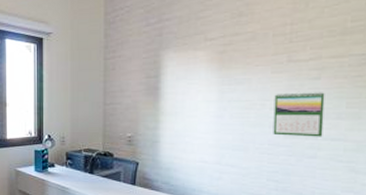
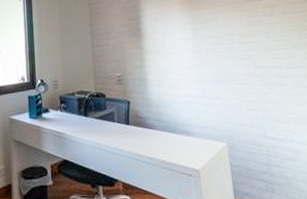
calendar: present [273,92,325,137] -> none [239,26,286,67]

